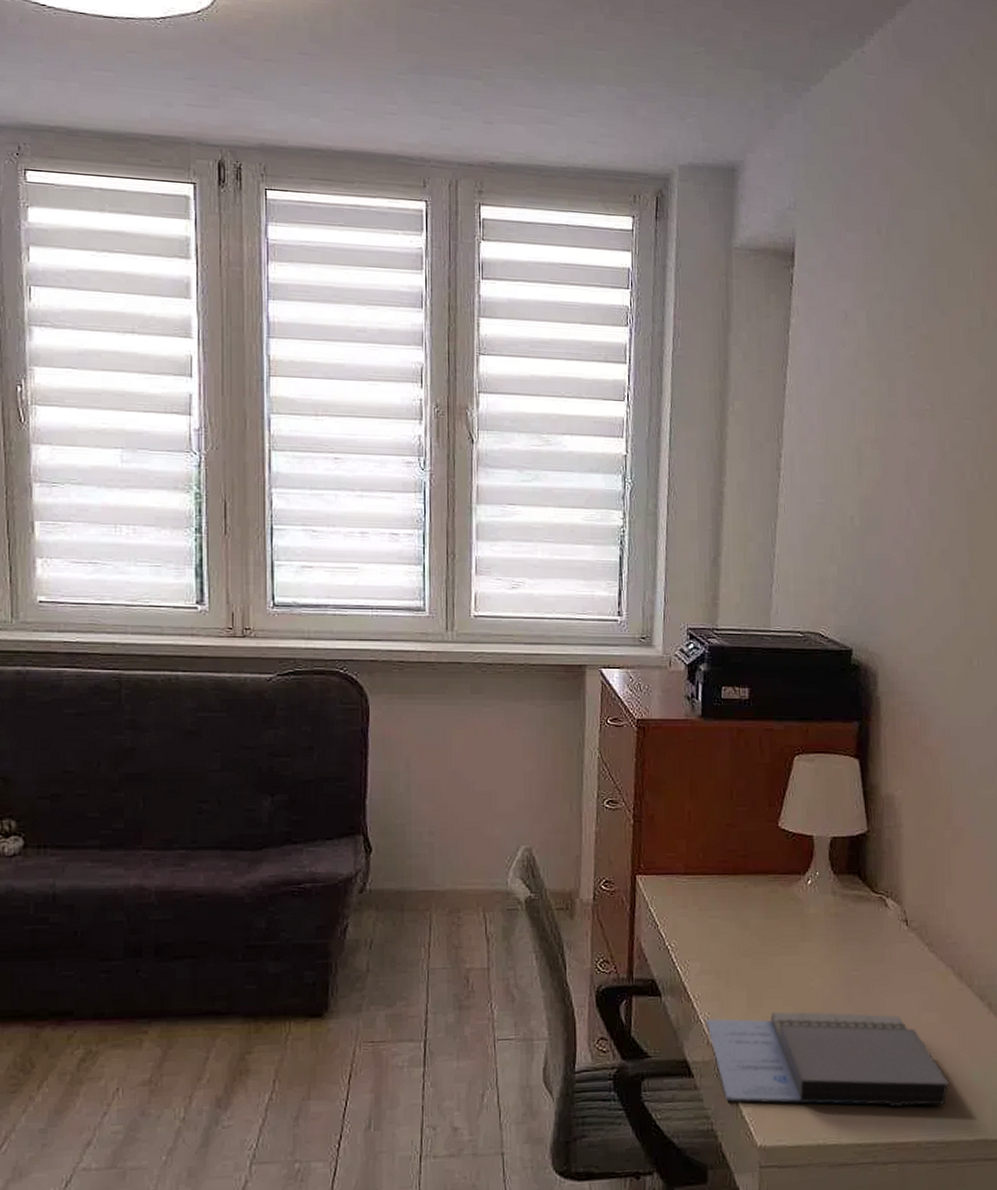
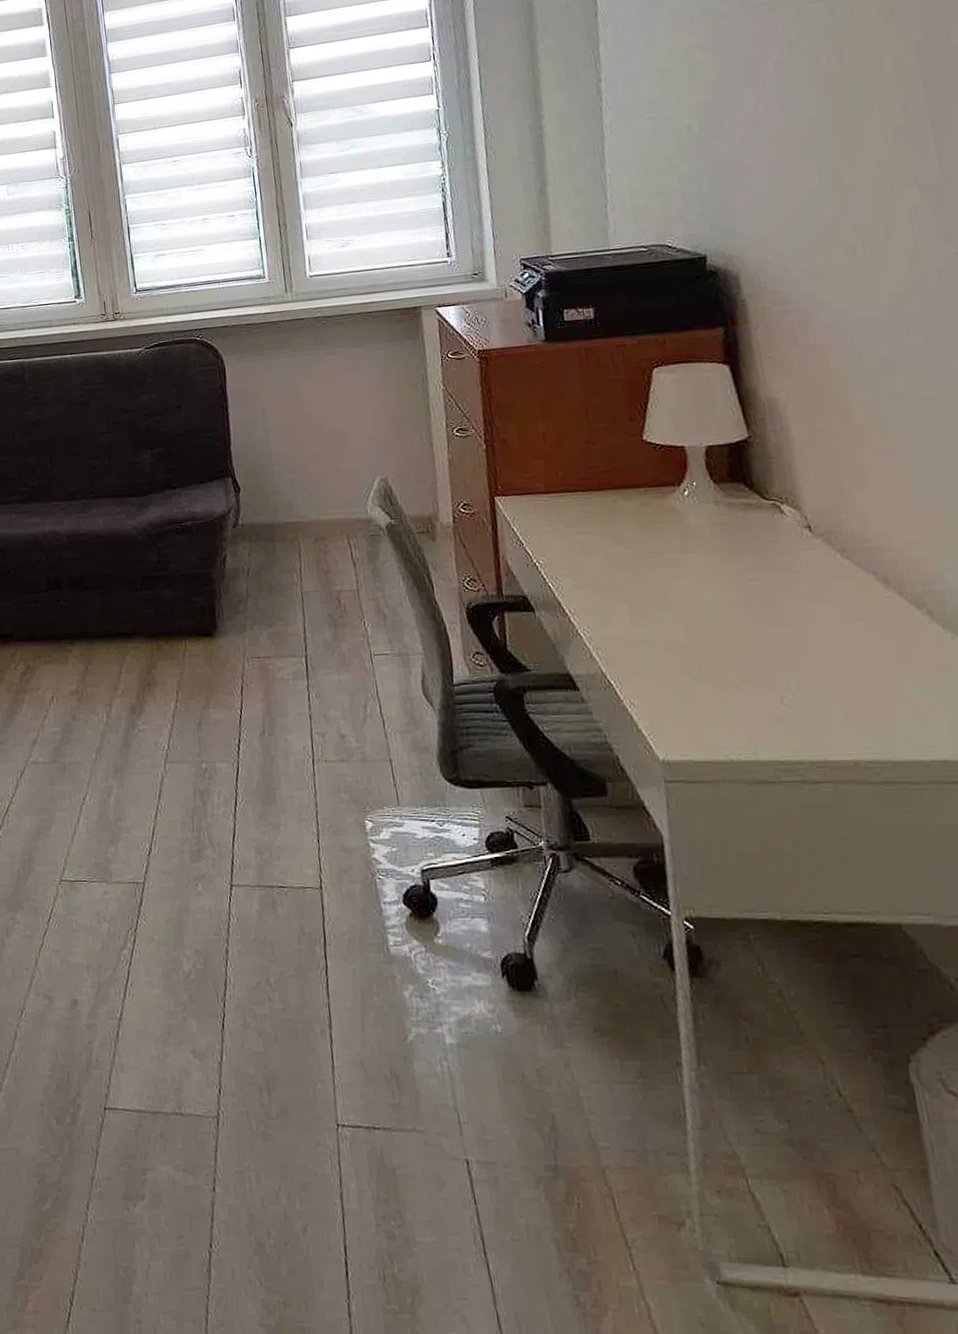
notebook: present [706,1011,950,1108] -> none [586,623,889,724]

